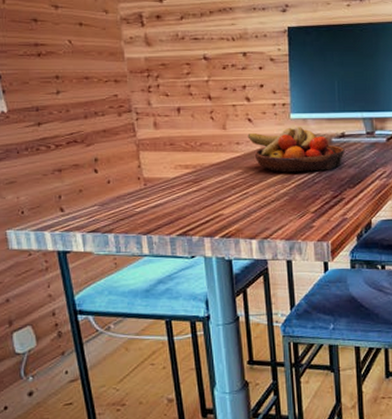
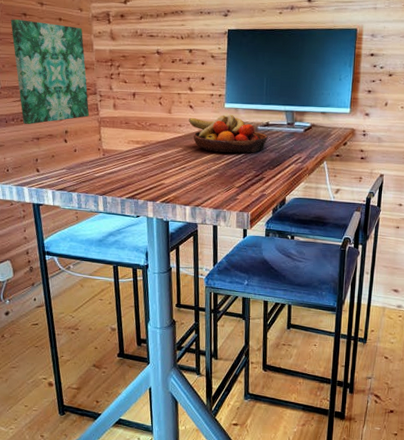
wall art: none [17,27,124,153] -> present [10,19,90,124]

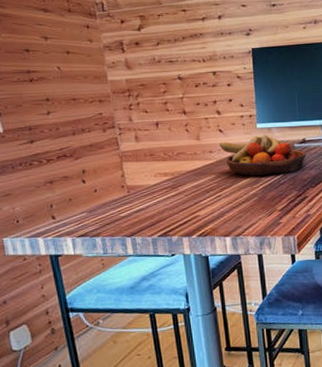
wall art: present [10,19,90,124] -> none [11,56,109,168]

